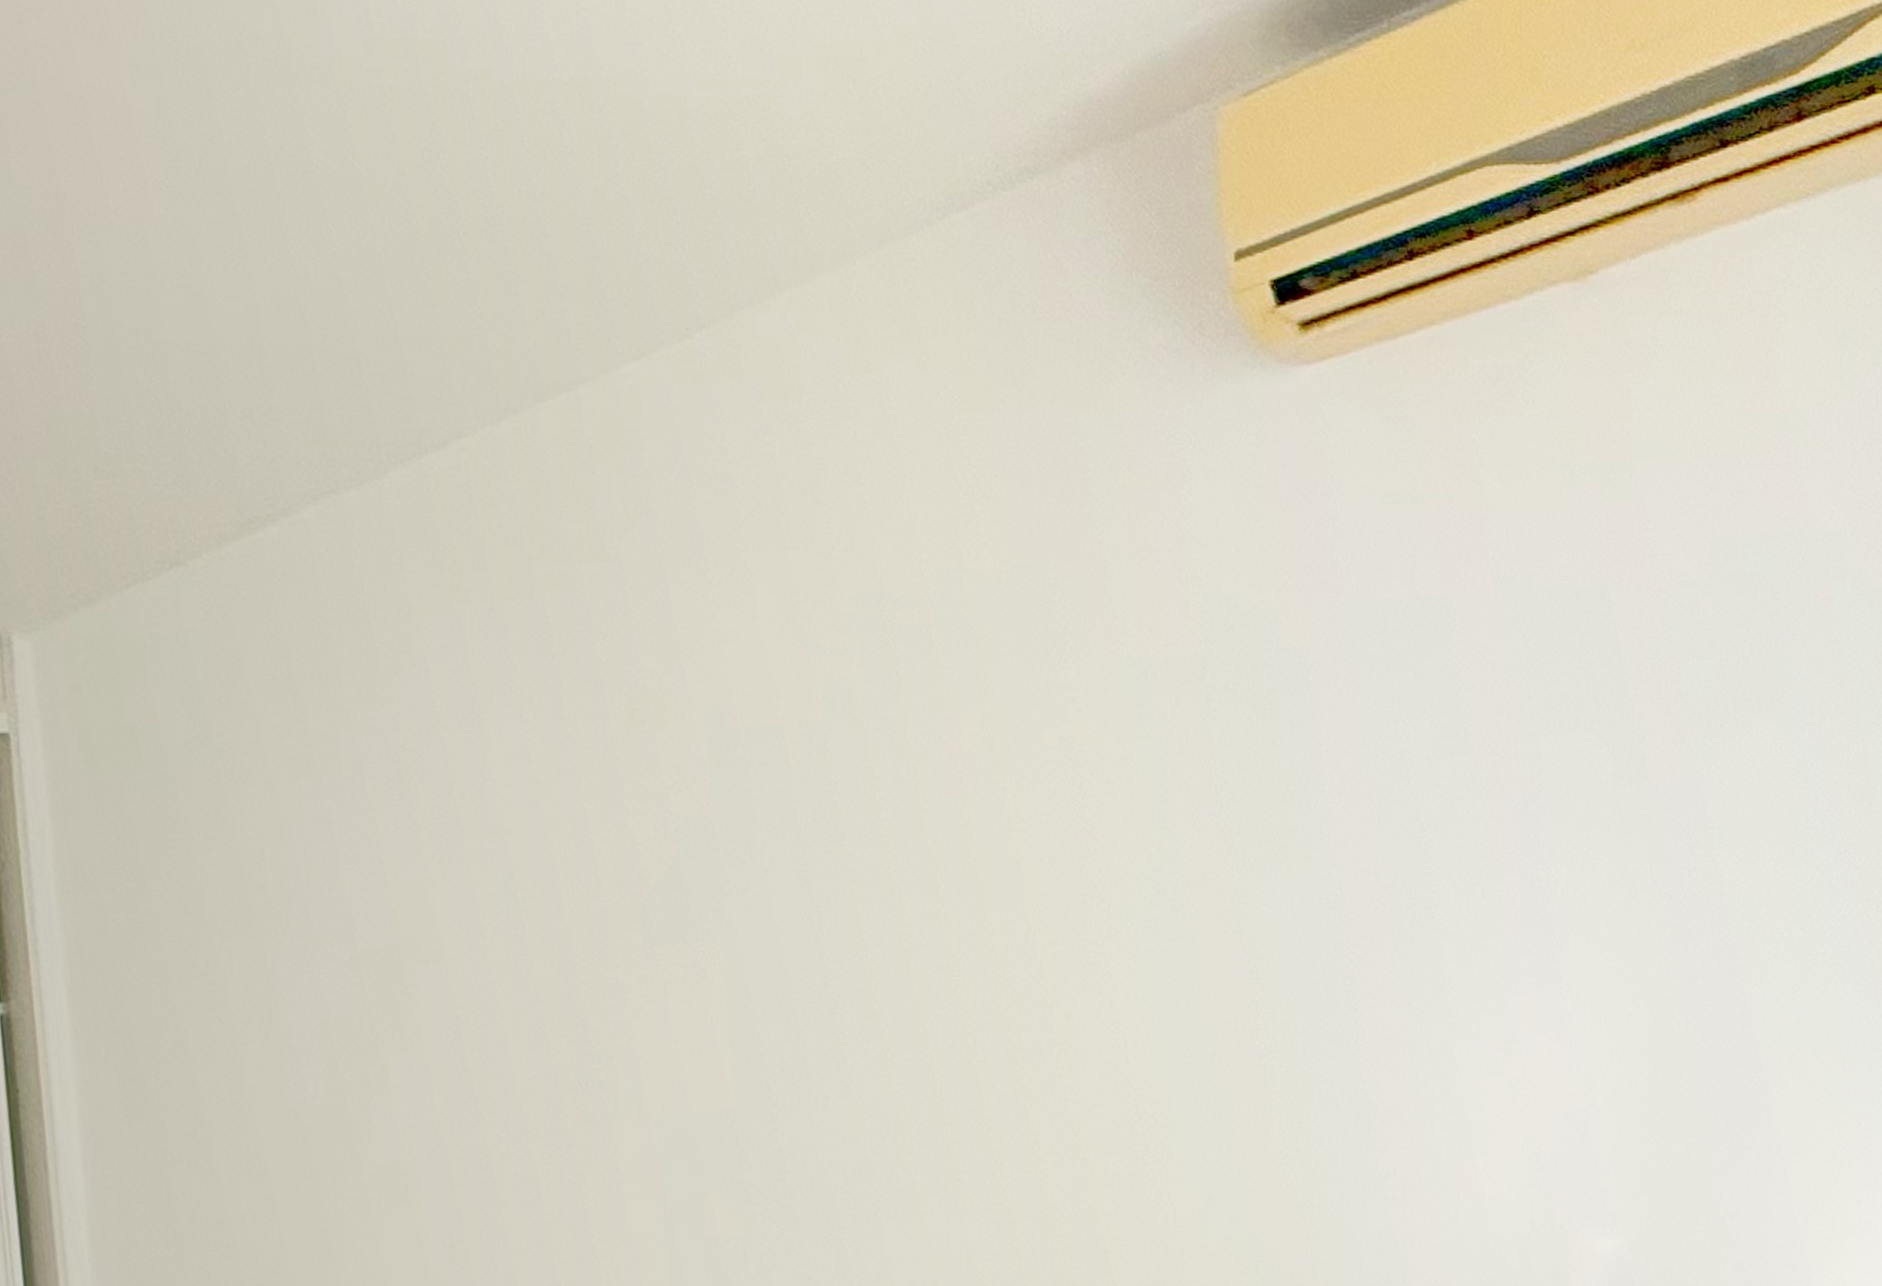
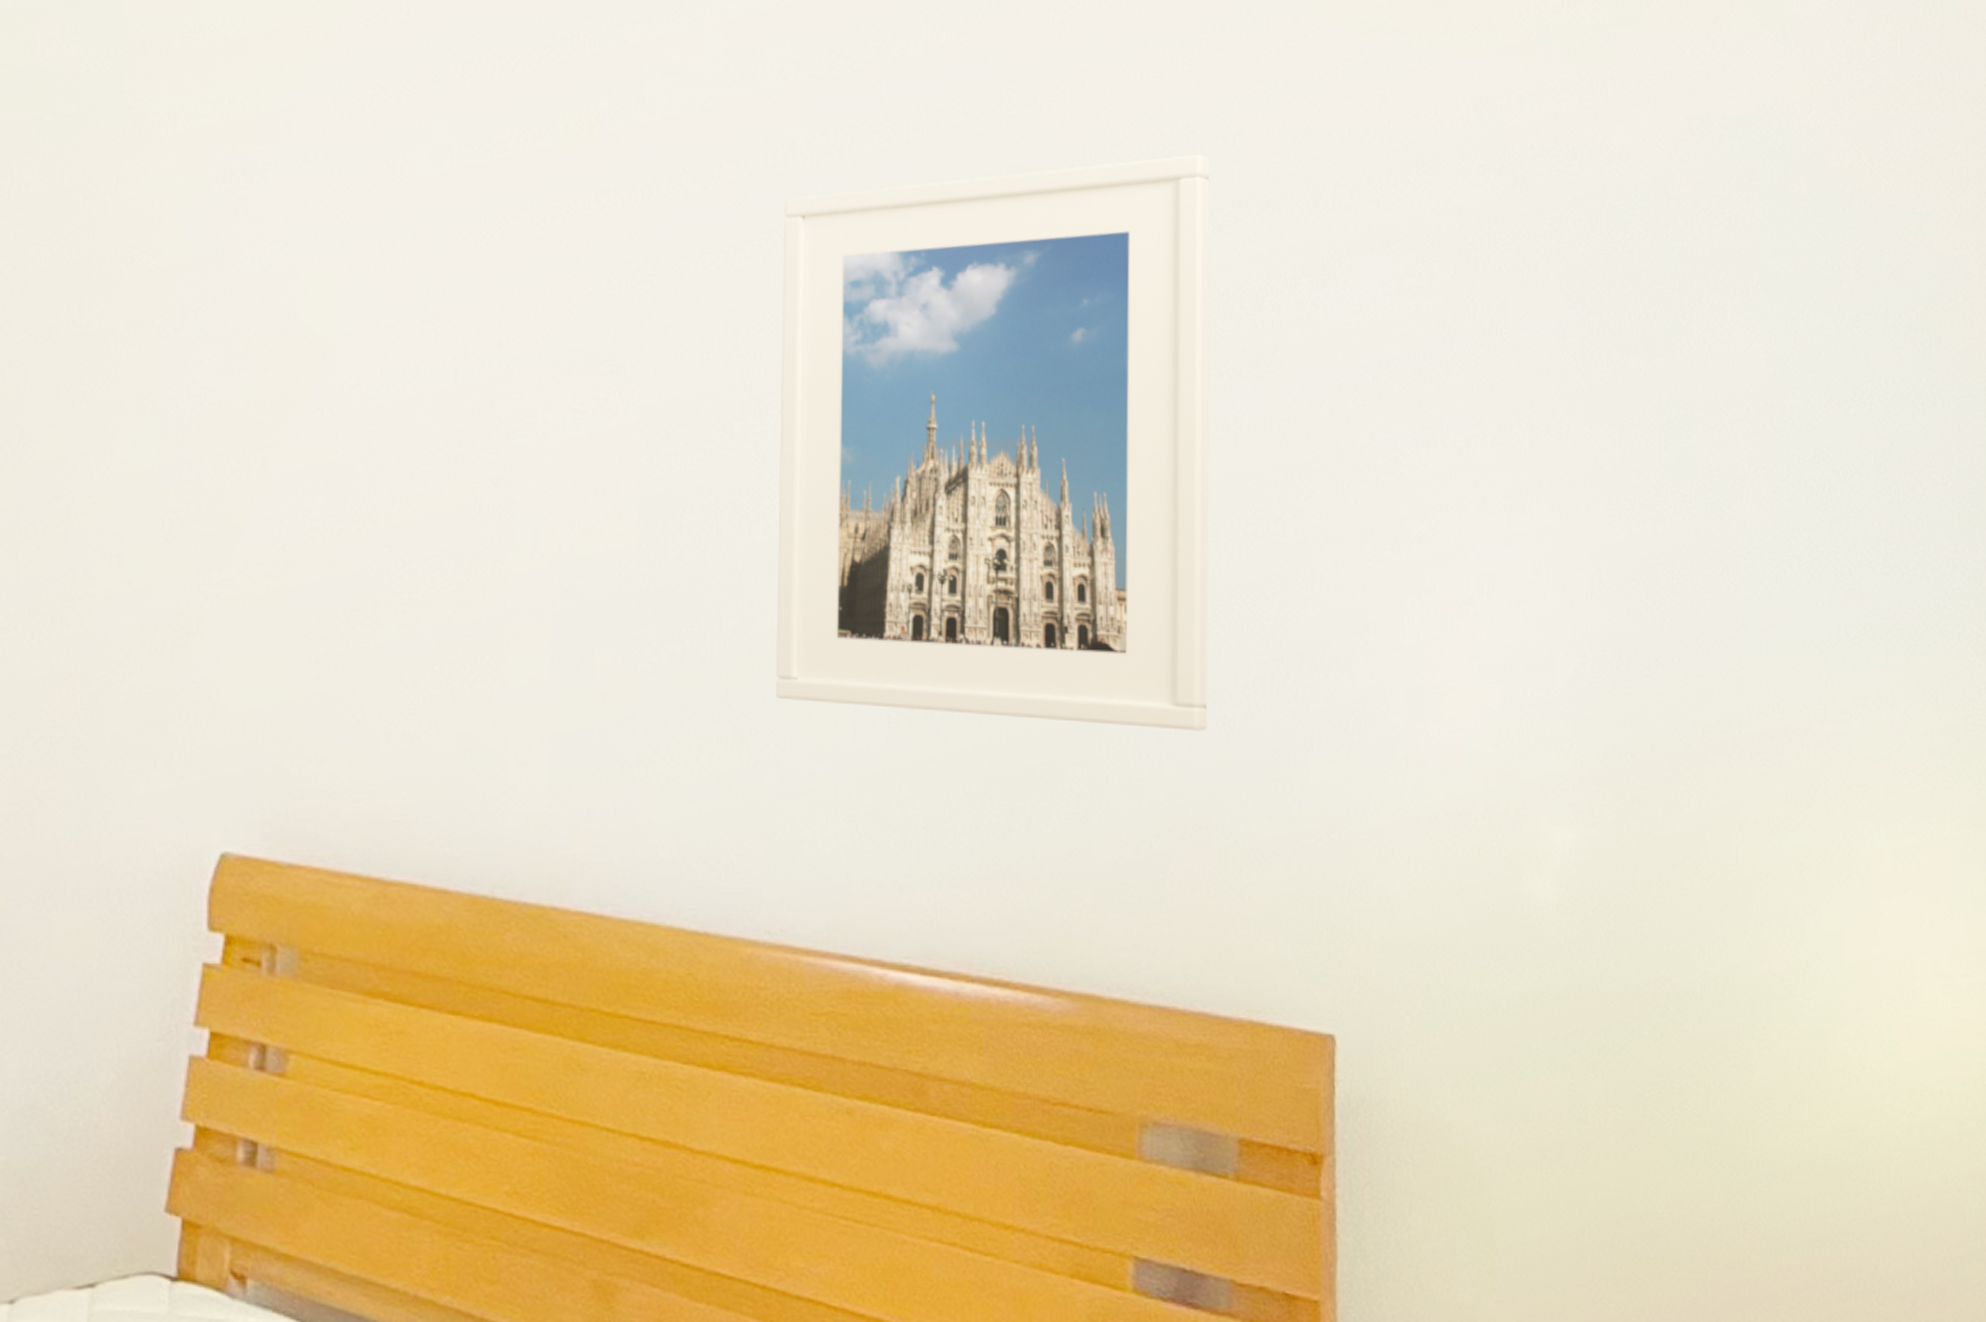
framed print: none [846,647,1273,1221] -> present [775,154,1210,731]

